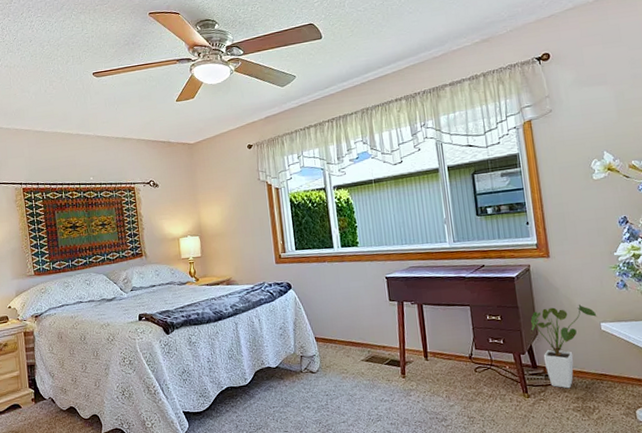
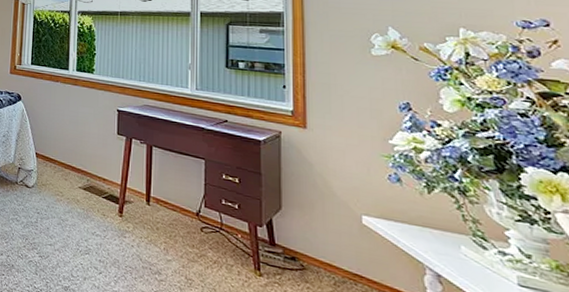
house plant: present [531,305,597,389] -> none [273,182,359,280]

